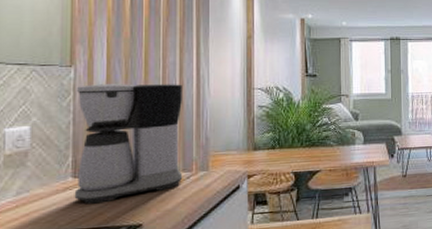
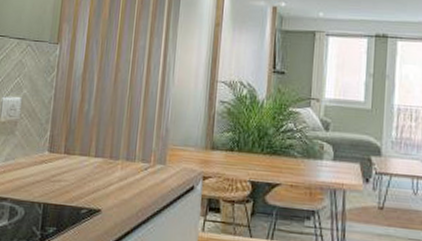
coffee maker: present [74,84,183,204] -> none [48,63,149,182]

